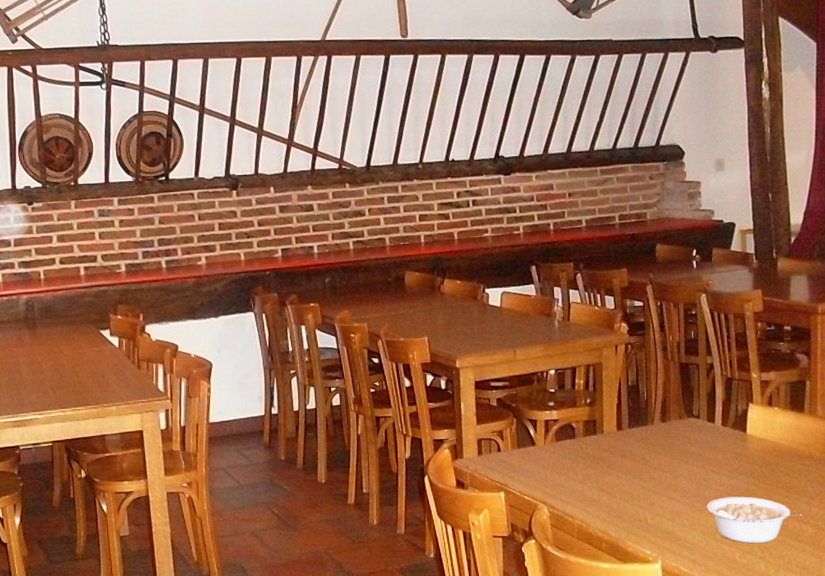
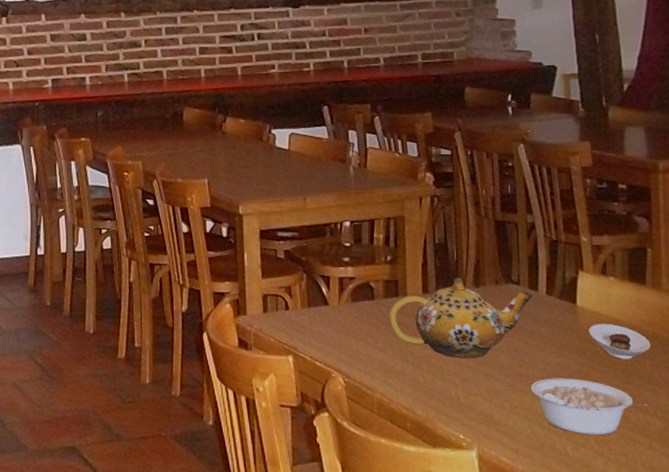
teapot: none [588,415,711,486] -> present [389,277,534,359]
saucer: none [756,448,807,477] -> present [588,324,651,359]

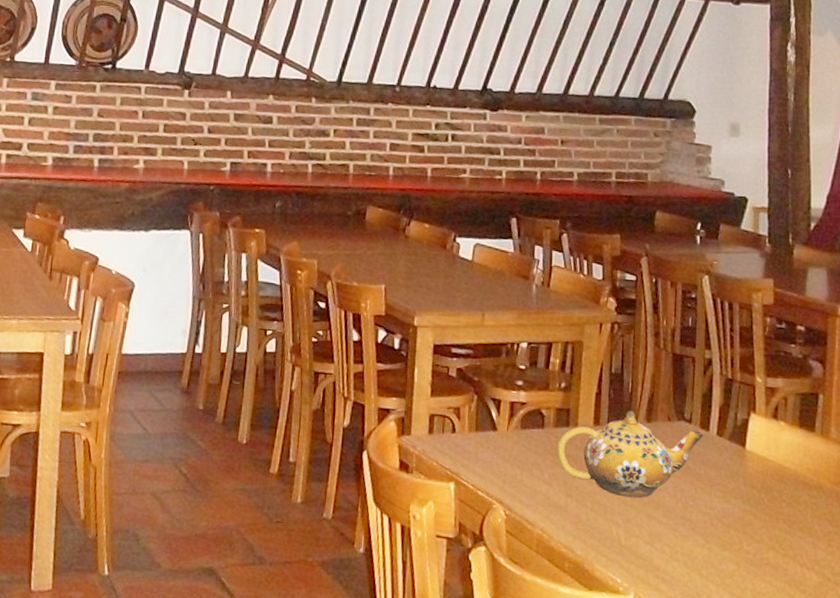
legume: present [530,378,649,436] -> none [692,523,807,588]
saucer: present [588,324,651,359] -> none [755,469,814,509]

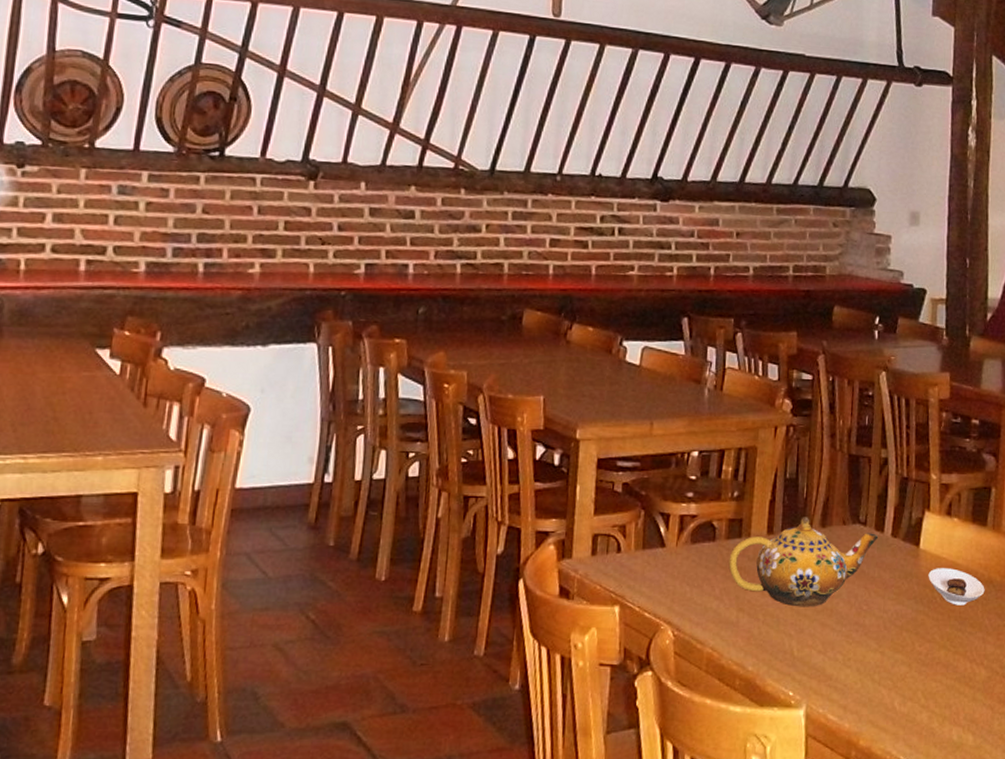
saucer: none [755,469,814,509] -> present [928,568,985,606]

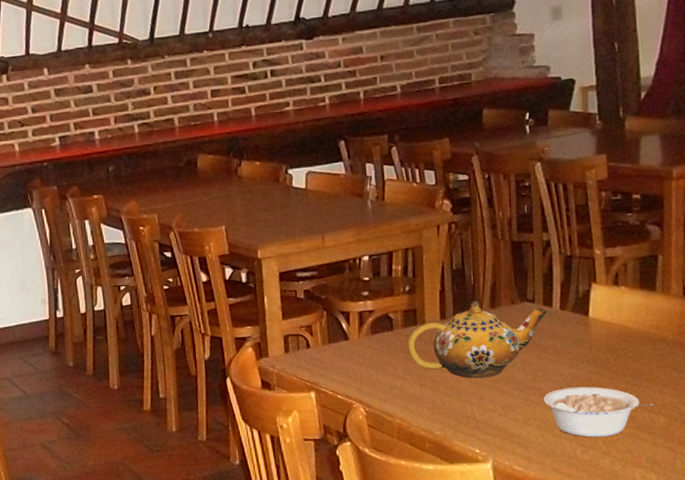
legume: none [865,627,977,688] -> present [543,386,655,438]
saucer: present [928,568,985,606] -> none [600,331,658,364]

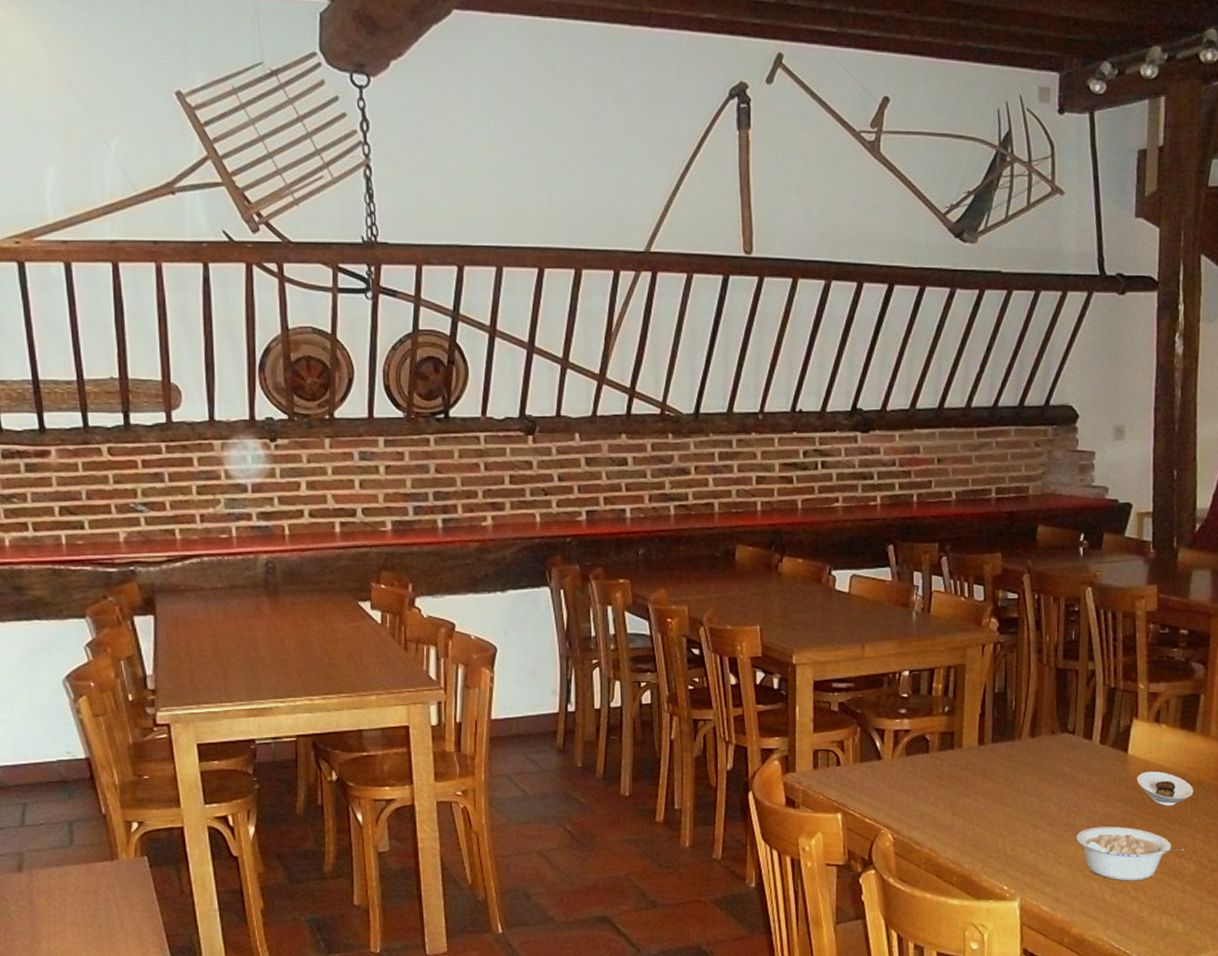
teapot: present [407,301,548,379] -> none [942,728,1087,811]
saucer: none [600,331,658,364] -> present [1137,772,1194,806]

